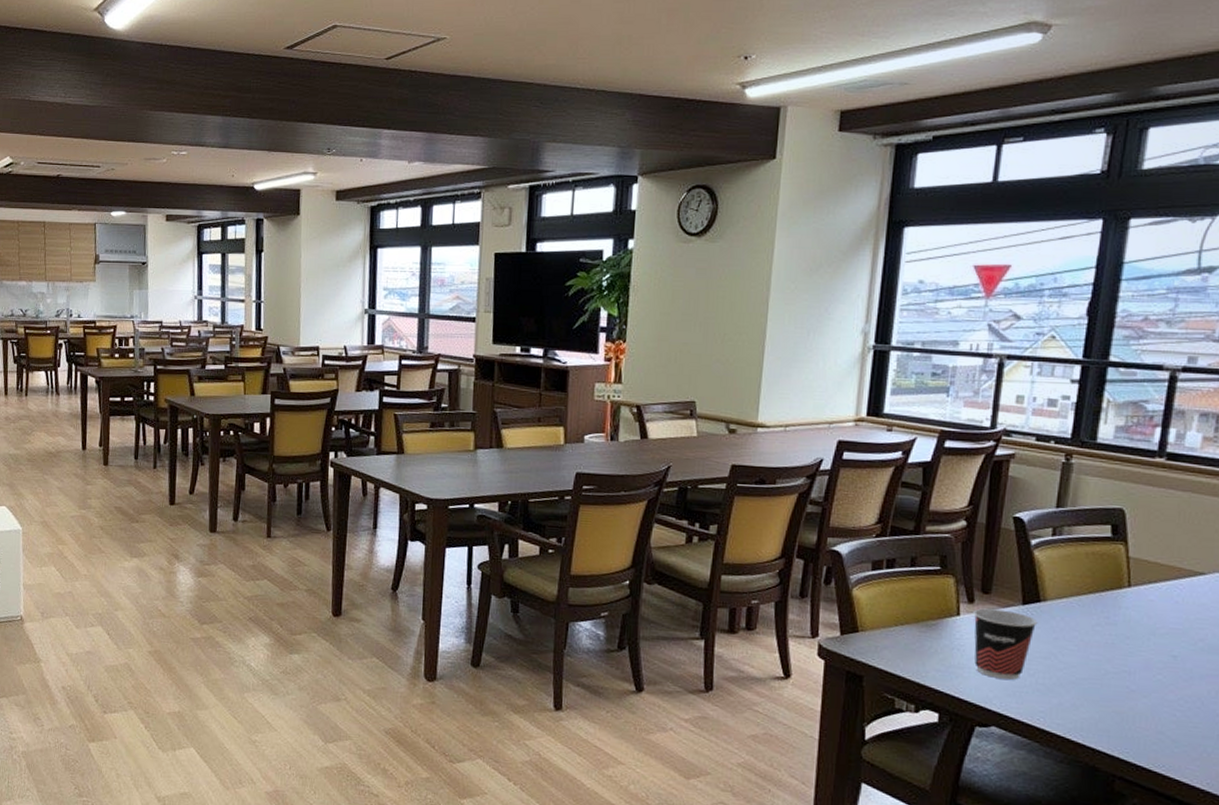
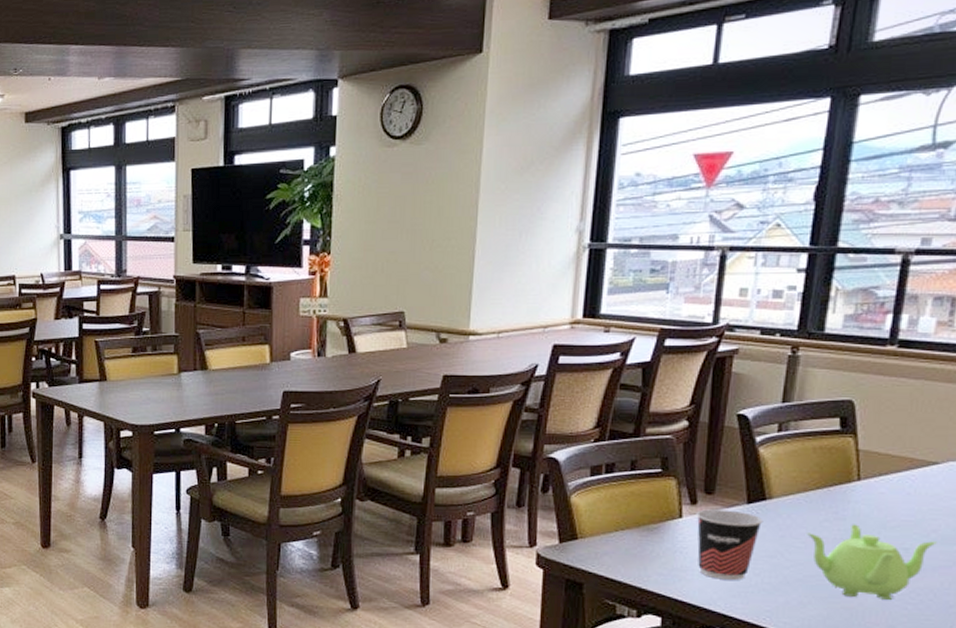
teapot: none [1080,629,1204,706] -> present [807,524,937,600]

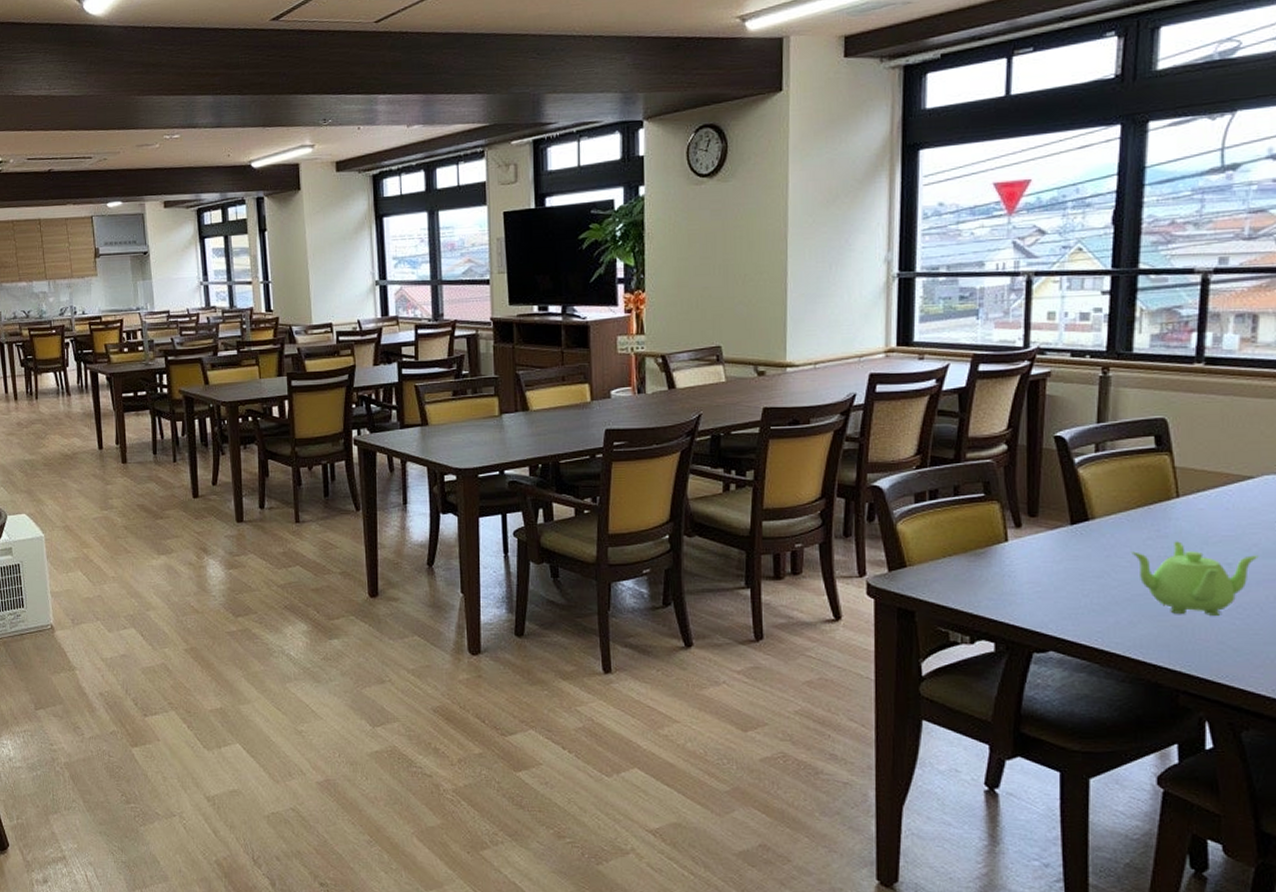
cup: present [696,509,764,580] -> none [1021,532,1088,602]

